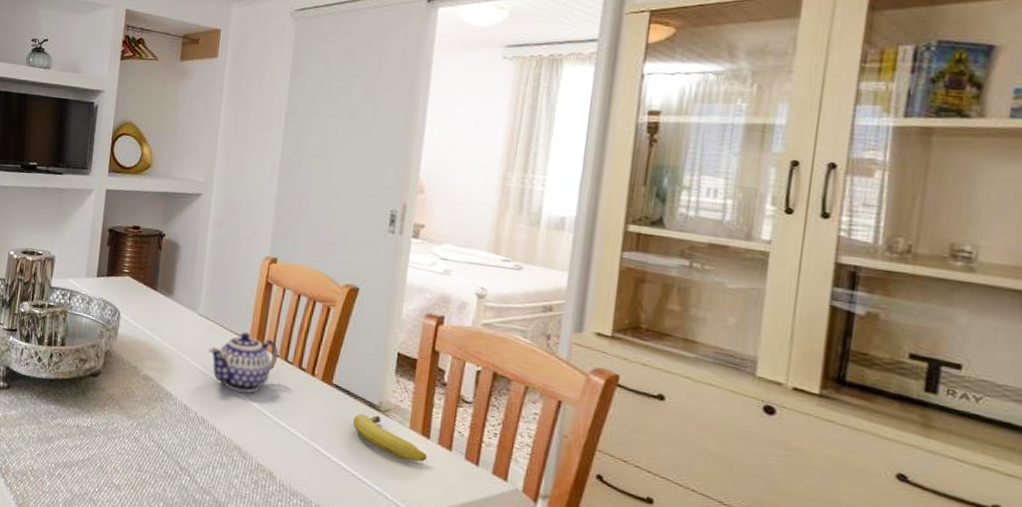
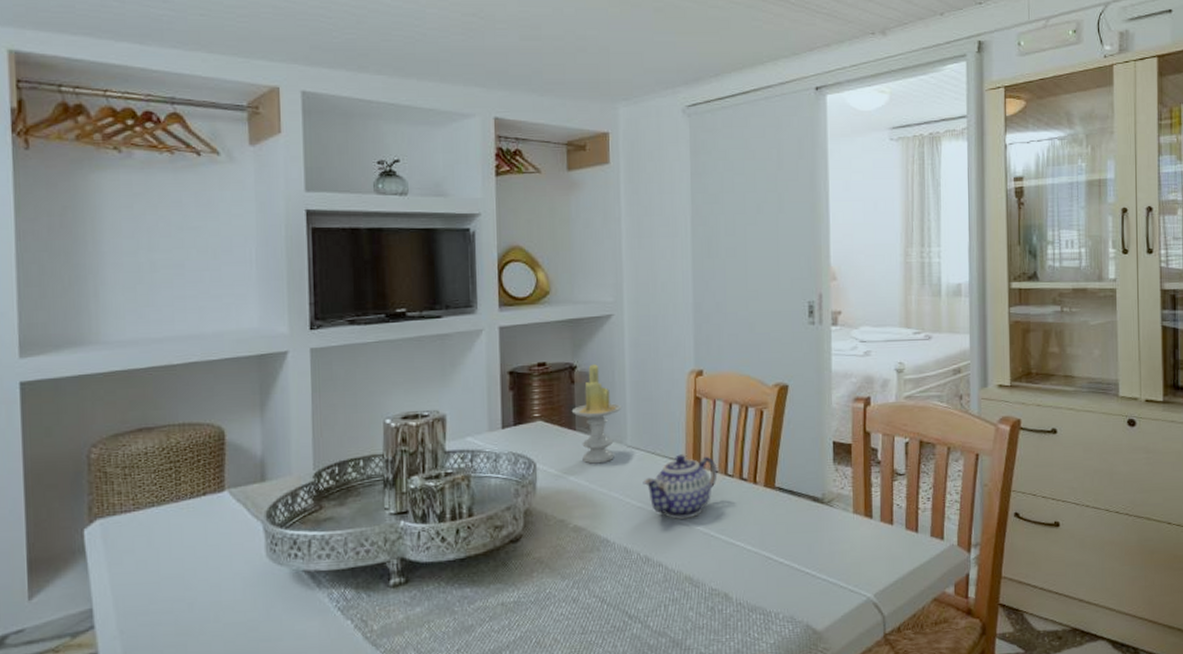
candle: none [155,235,199,325] -> present [571,364,621,464]
fruit: present [353,413,427,462] -> none [800,508,872,545]

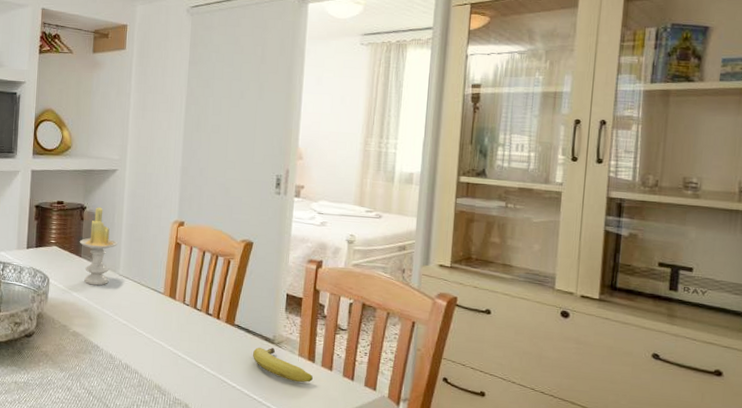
teapot: present [643,454,718,519] -> none [129,287,189,339]
fruit: none [800,508,872,545] -> present [253,347,313,383]

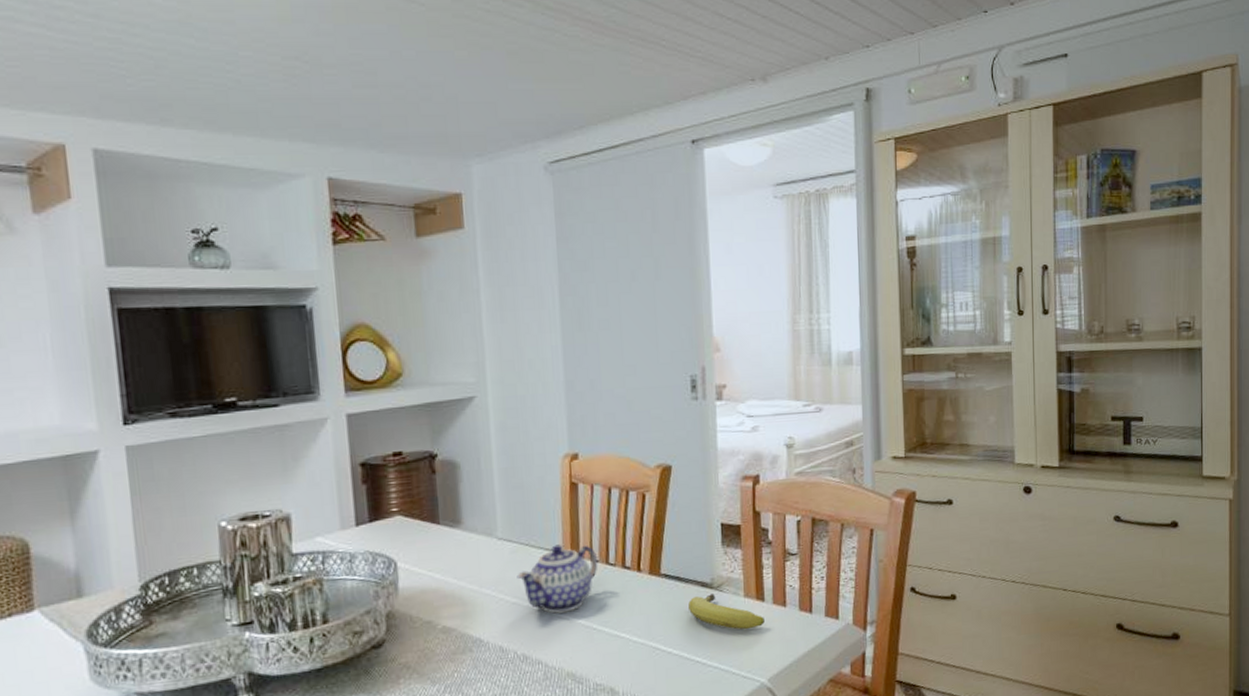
candle: present [79,207,117,286] -> none [433,451,490,560]
teapot: none [129,287,189,339] -> present [517,544,598,614]

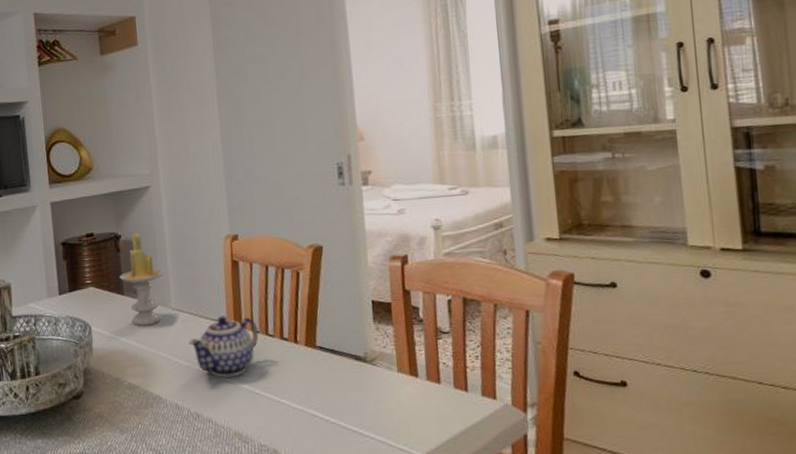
candle: none [433,451,490,560] -> present [119,233,164,326]
fruit: present [688,594,765,630] -> none [343,367,419,404]

